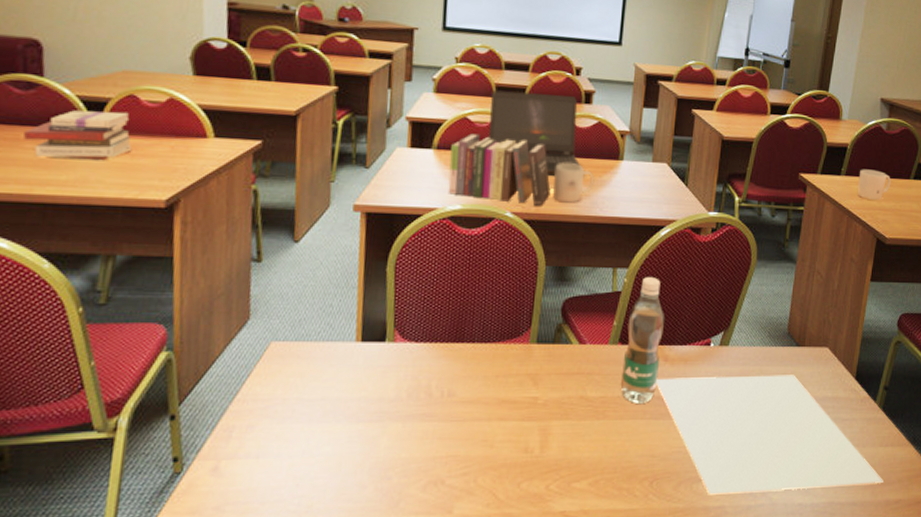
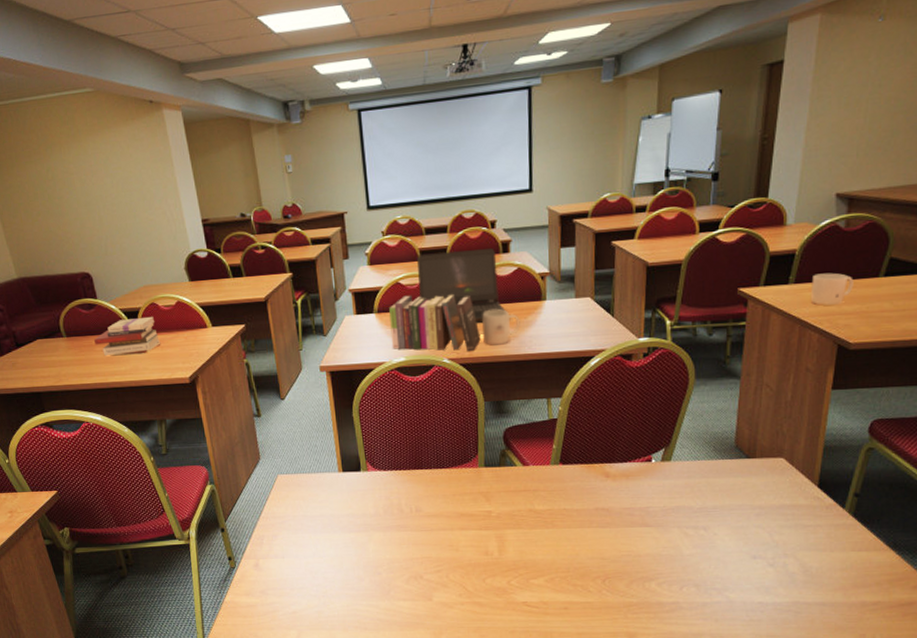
bottle: present [620,277,666,403] -> none [565,404,603,514]
paper sheet: present [656,375,883,495] -> none [600,485,857,592]

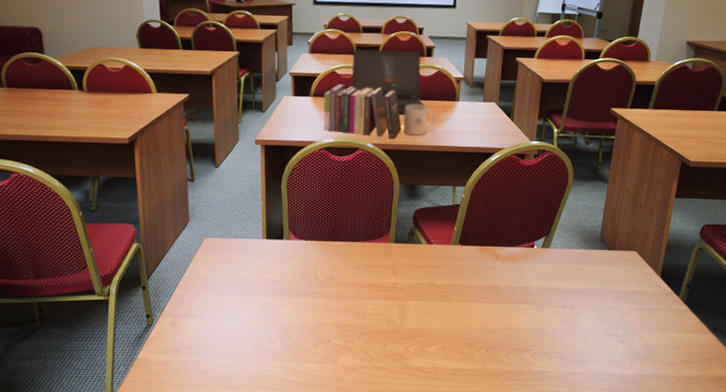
books: present [93,316,161,355] -> none [35,76,104,111]
mug: present [810,272,854,306] -> none [663,103,696,129]

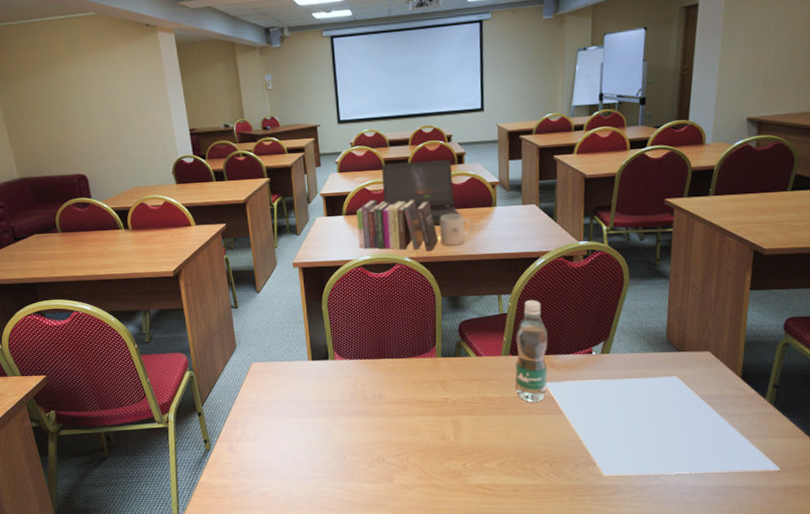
bottle: none [461,193,496,290] -> present [515,300,549,402]
paper sheet: none [490,272,685,363] -> present [546,376,780,476]

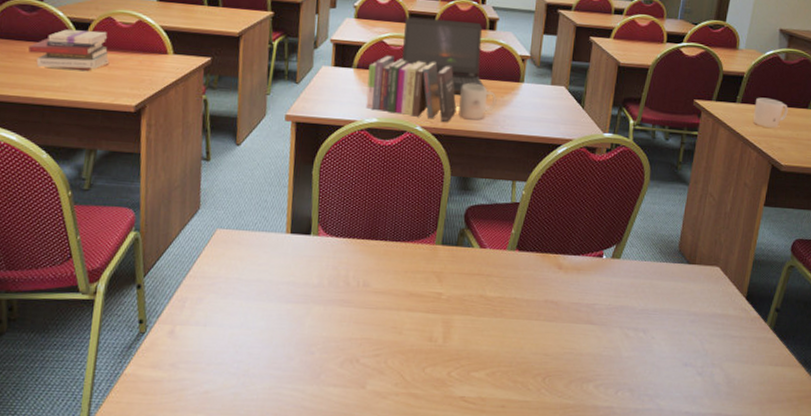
books: none [86,215,148,250] -> present [27,29,110,71]
bottle: present [515,300,549,402] -> none [517,191,561,306]
paper sheet: present [546,376,780,476] -> none [550,284,772,400]
mug: none [728,186,765,215] -> present [752,97,788,128]

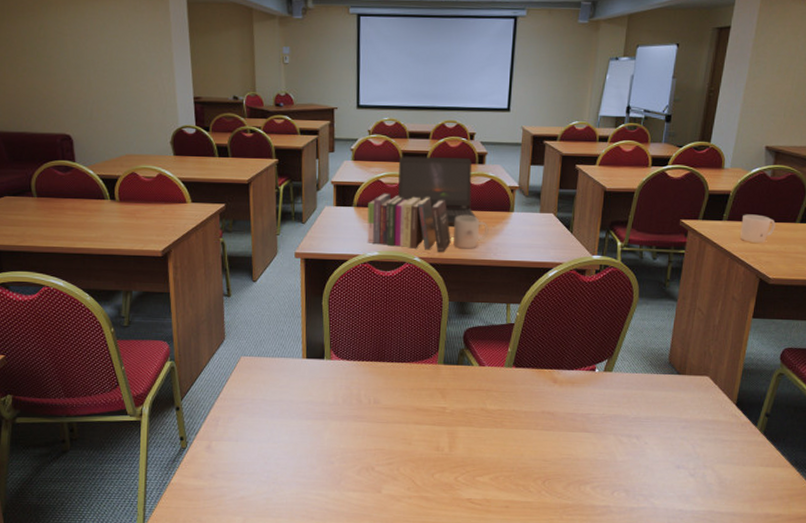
books: present [27,29,110,71] -> none [65,185,137,221]

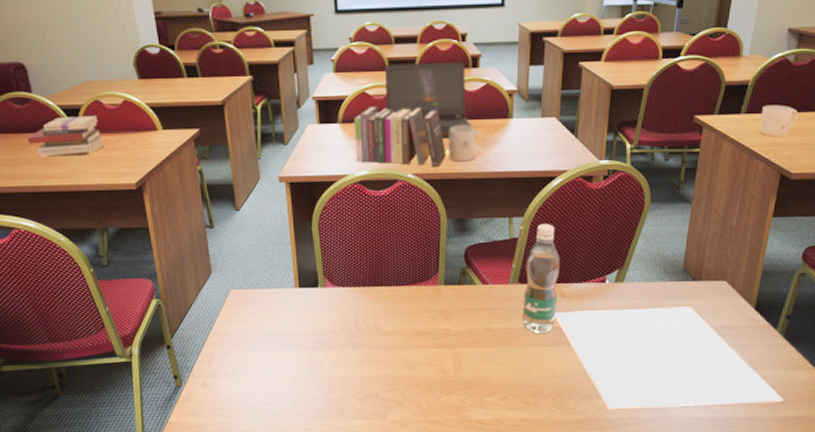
books: none [65,185,137,221] -> present [27,115,105,156]
bottle: none [515,312,554,417] -> present [522,224,561,333]
paper sheet: none [547,397,764,498] -> present [555,306,784,409]

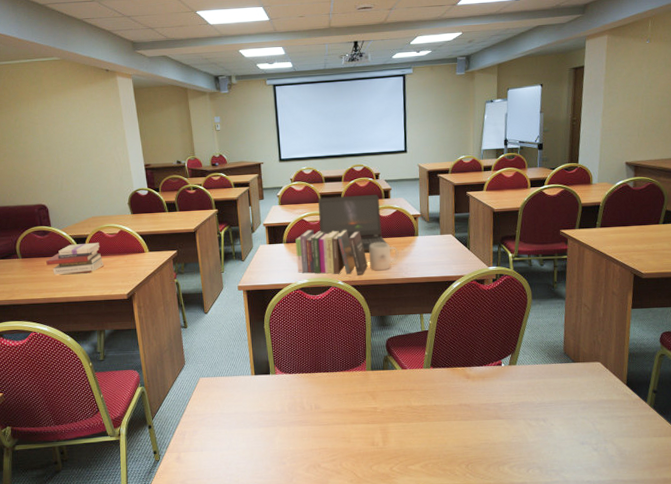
bottle: present [522,224,561,333] -> none [435,318,464,410]
paper sheet: present [555,306,784,409] -> none [462,384,660,474]
mug: present [759,105,798,136] -> none [612,220,642,244]

